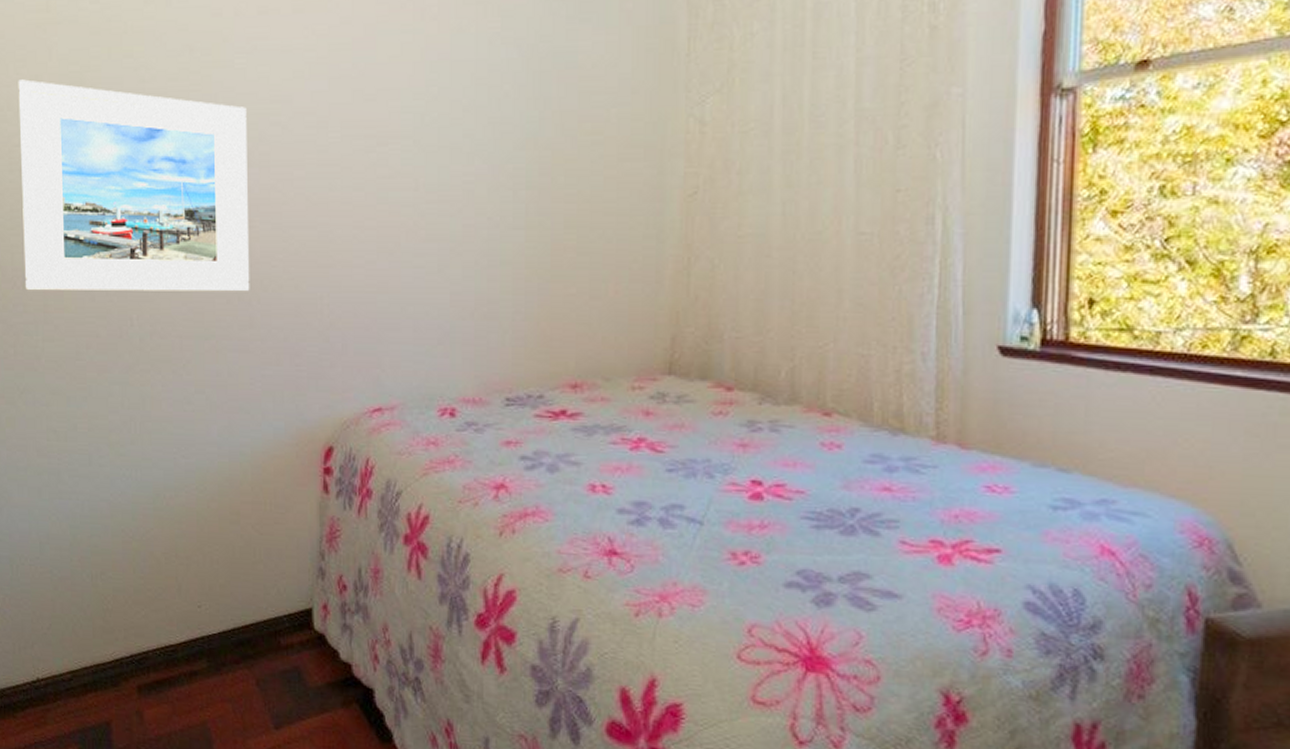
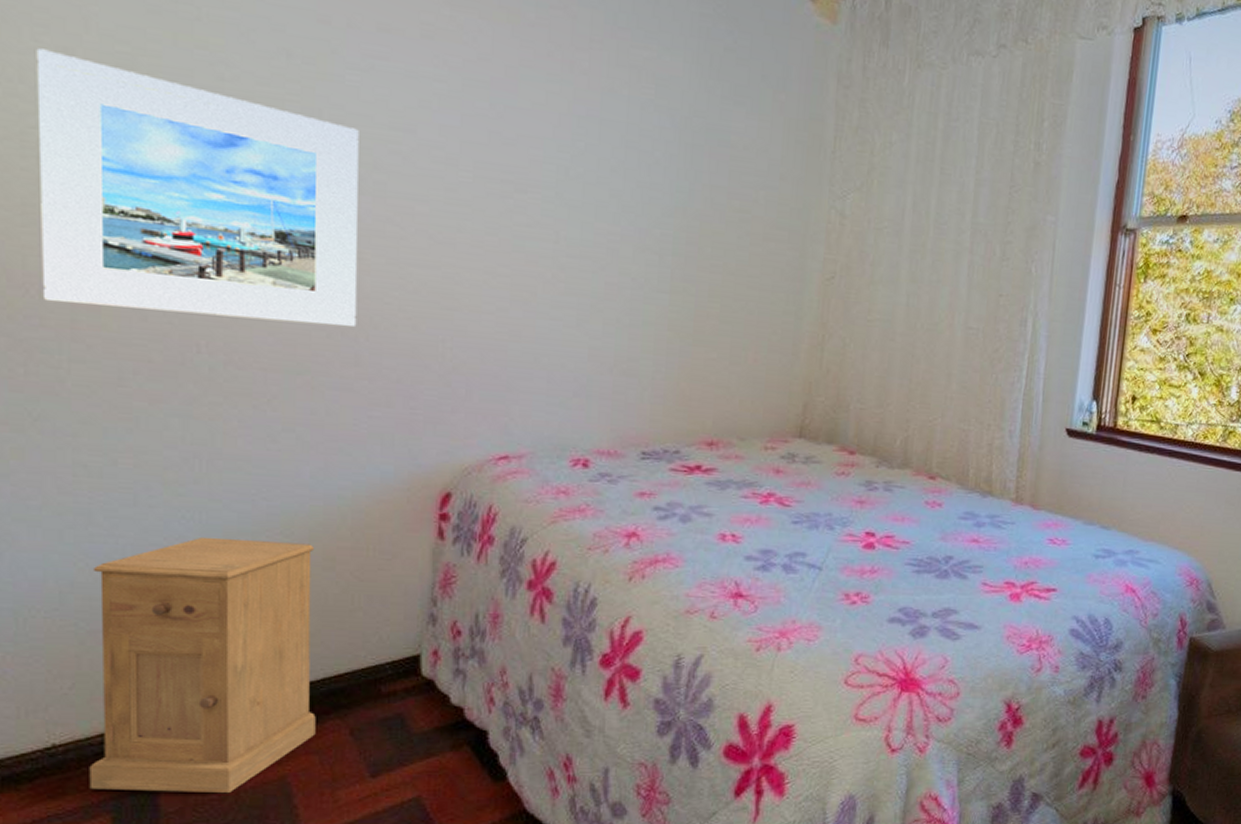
nightstand: none [62,492,229,734] -> present [89,536,316,793]

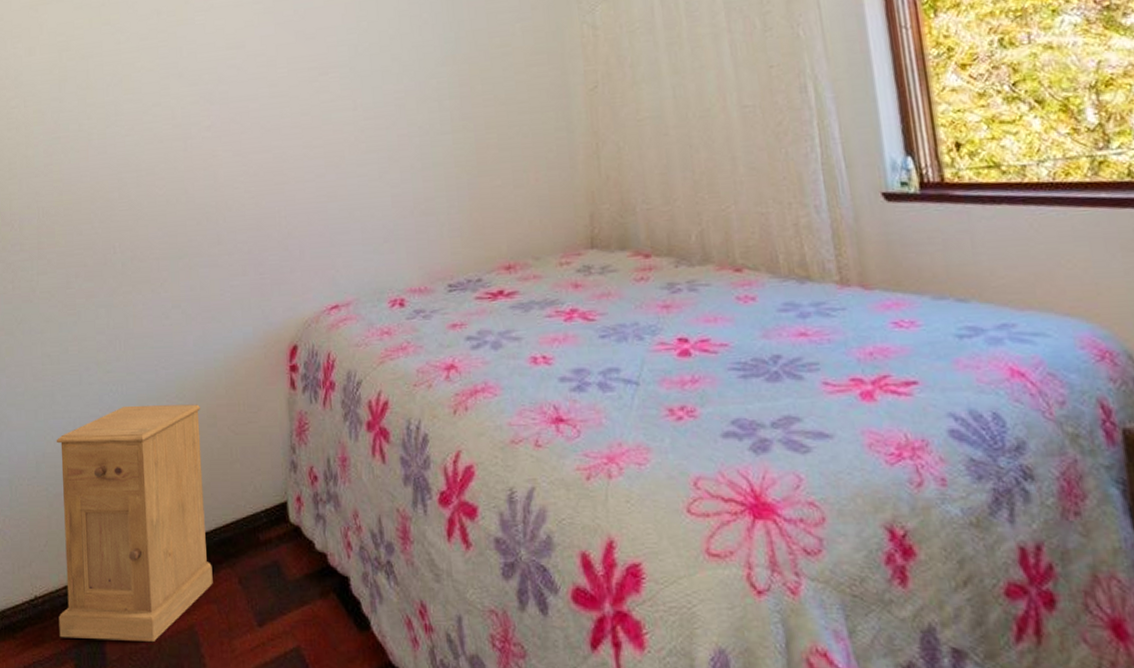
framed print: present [36,48,359,327] -> none [14,52,217,232]

